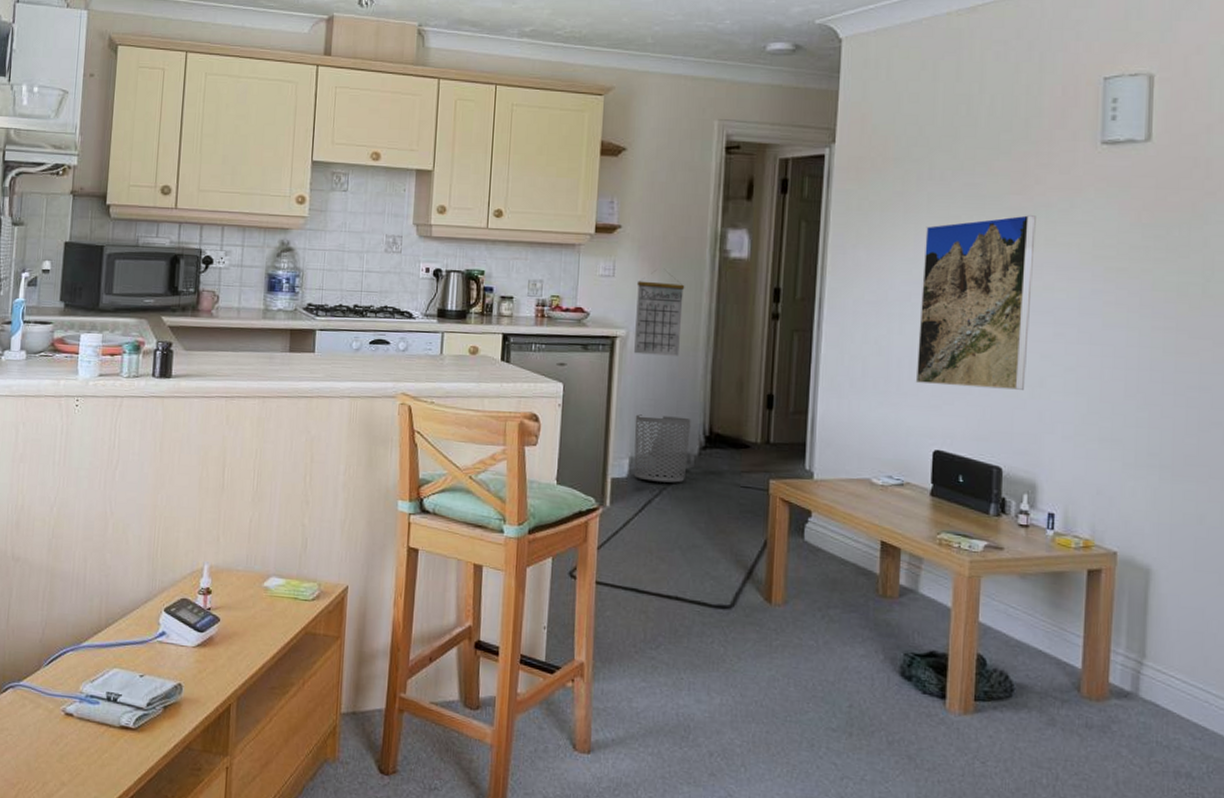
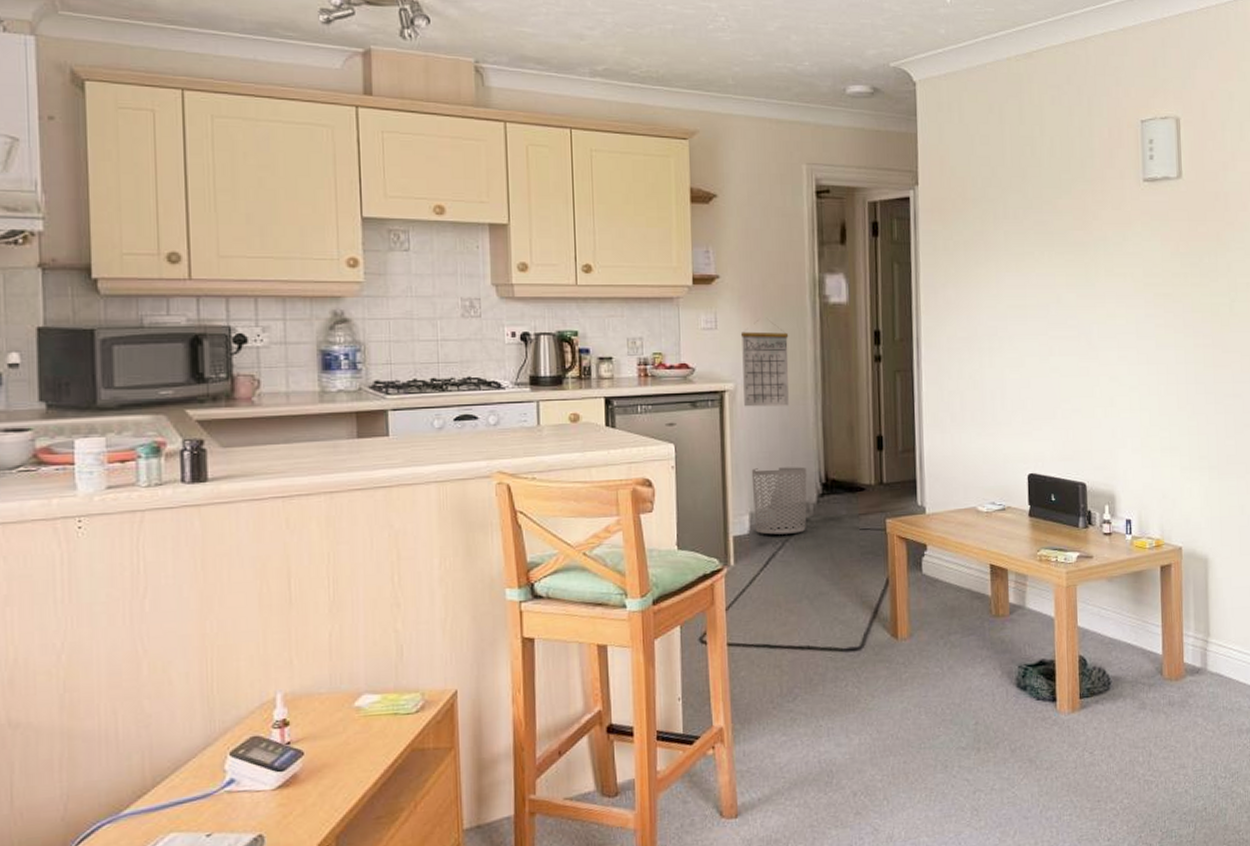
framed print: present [915,214,1036,390] -> none [1005,248,1099,413]

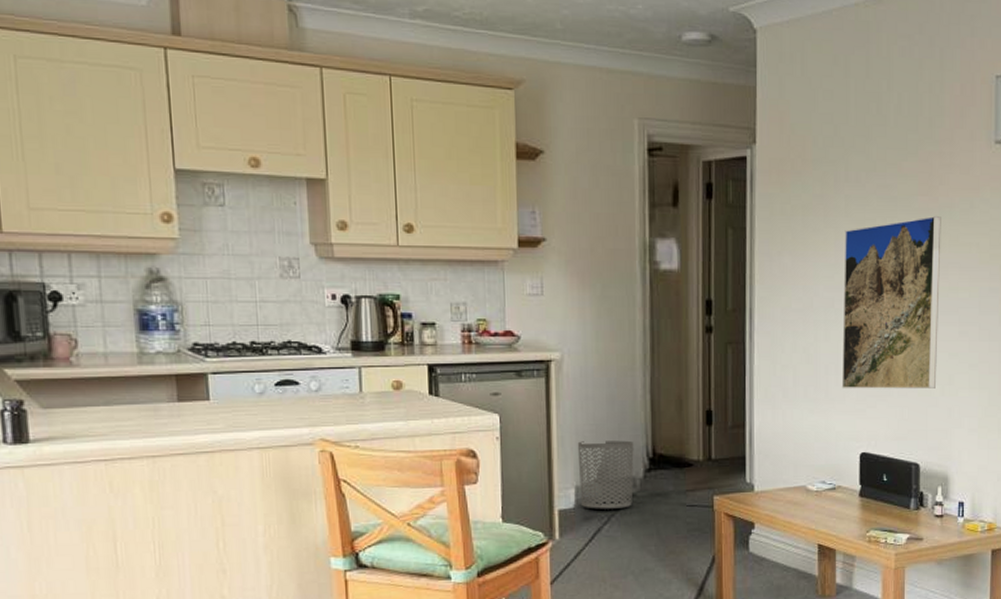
calendar: present [740,320,789,407] -> none [567,287,617,378]
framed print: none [1005,248,1099,413] -> present [841,215,941,389]

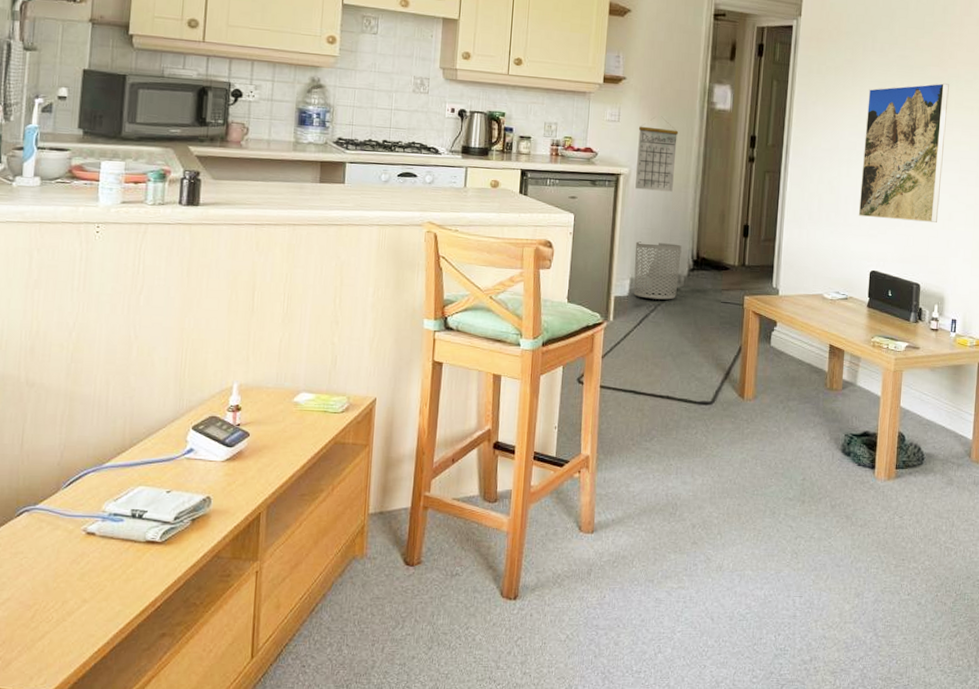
calendar: none [567,287,617,378] -> present [635,118,679,192]

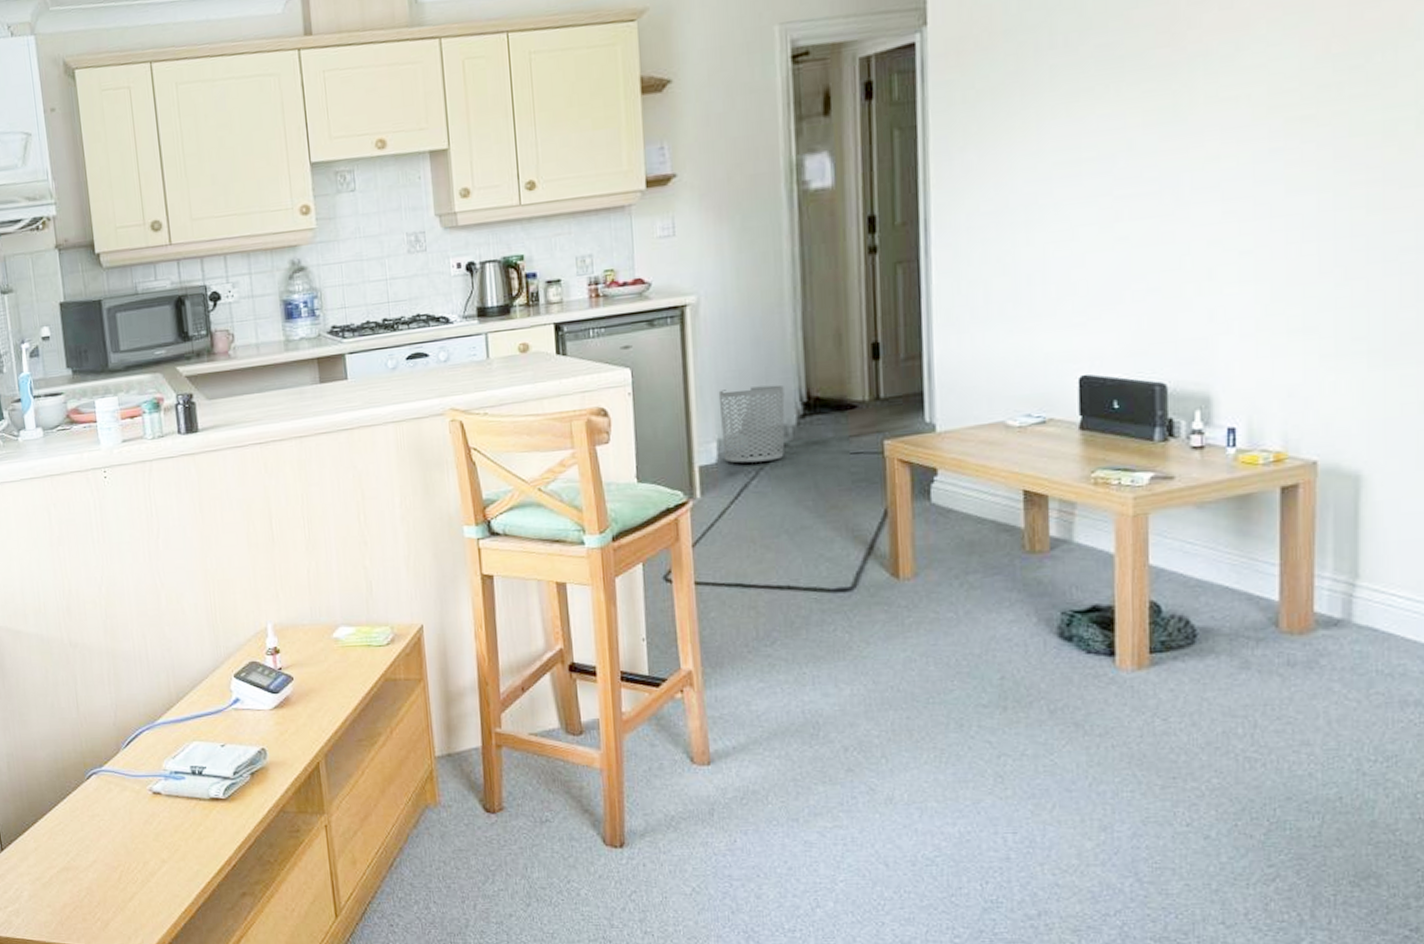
calendar: present [635,118,679,192] -> none [702,218,762,322]
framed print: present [858,82,949,223] -> none [1050,69,1192,301]

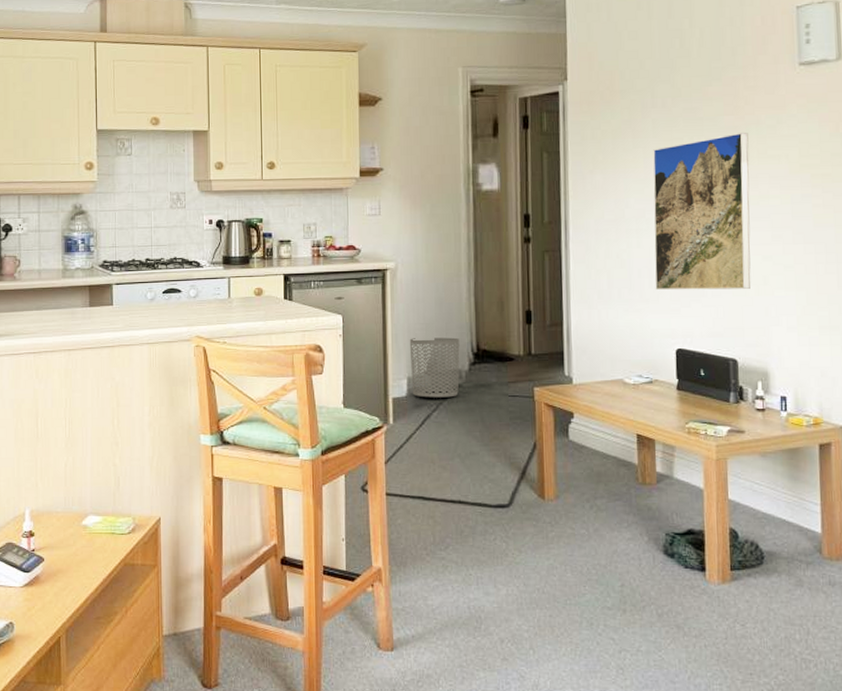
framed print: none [1050,69,1192,301] -> present [653,132,751,291]

